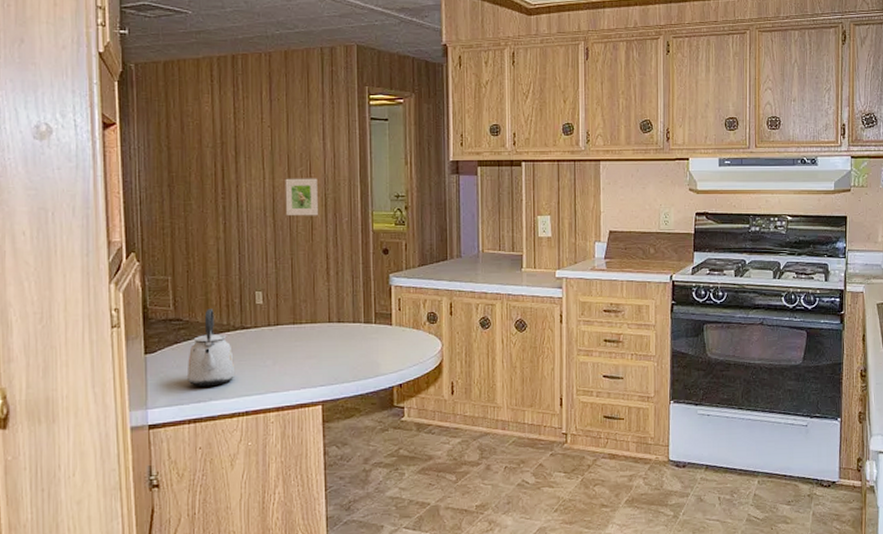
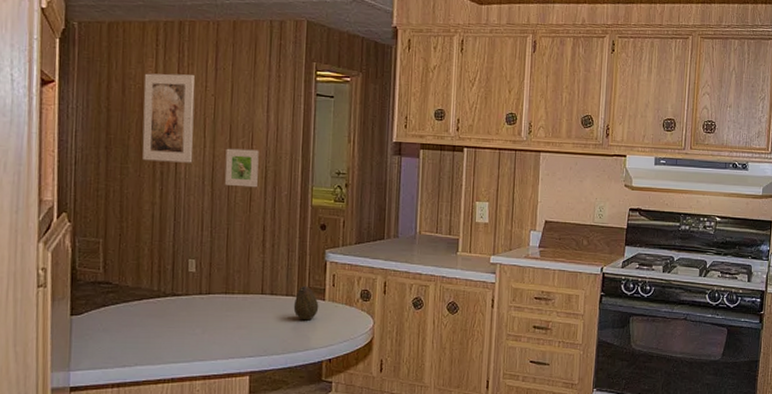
kettle: present [188,309,235,387] -> none [114,274,163,352]
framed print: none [201,108,253,196] -> present [142,73,195,163]
fruit: none [361,311,386,347] -> present [293,285,319,321]

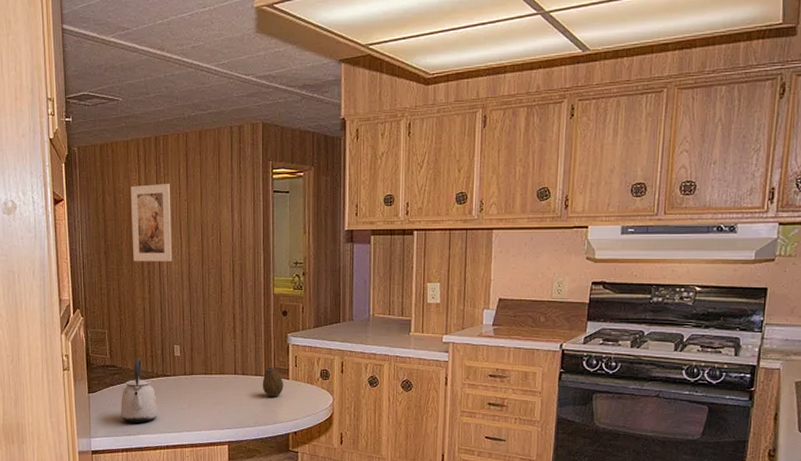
kettle: none [114,274,163,352] -> present [121,358,158,423]
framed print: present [224,148,259,188] -> none [199,246,226,280]

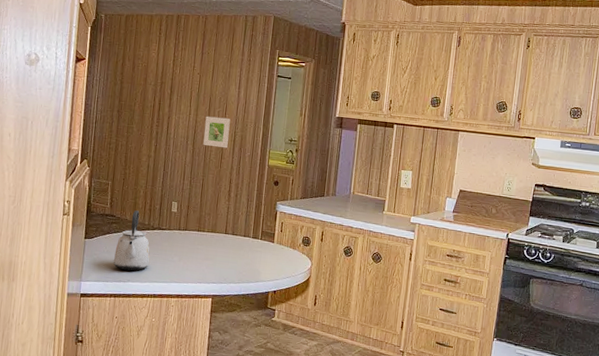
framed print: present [130,184,173,262] -> none [144,55,186,126]
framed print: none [199,246,226,280] -> present [203,116,231,149]
fruit: present [262,366,284,397] -> none [249,229,269,258]

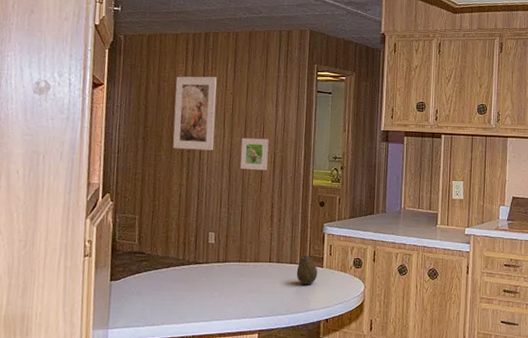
kettle: present [113,210,150,271] -> none [145,245,187,313]
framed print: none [144,55,186,126] -> present [173,76,217,151]
fruit: none [249,229,269,258] -> present [296,254,318,285]

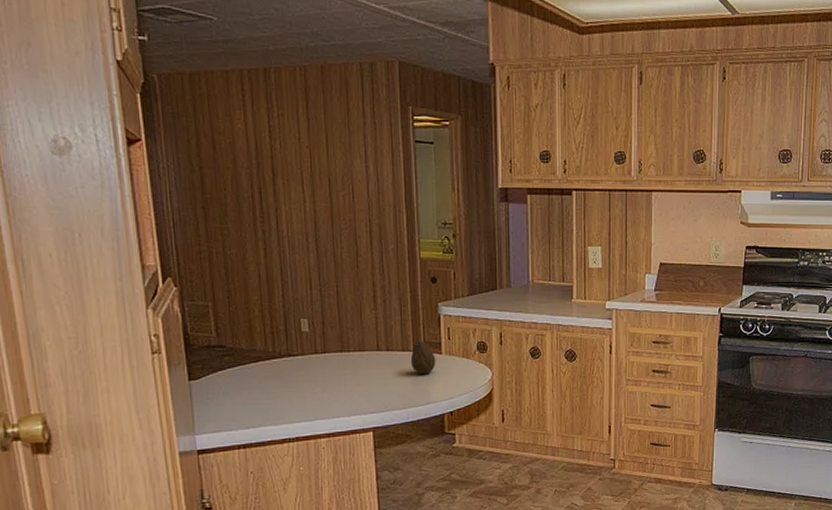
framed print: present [173,76,217,151] -> none [234,126,294,220]
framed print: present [240,137,269,171] -> none [327,202,363,243]

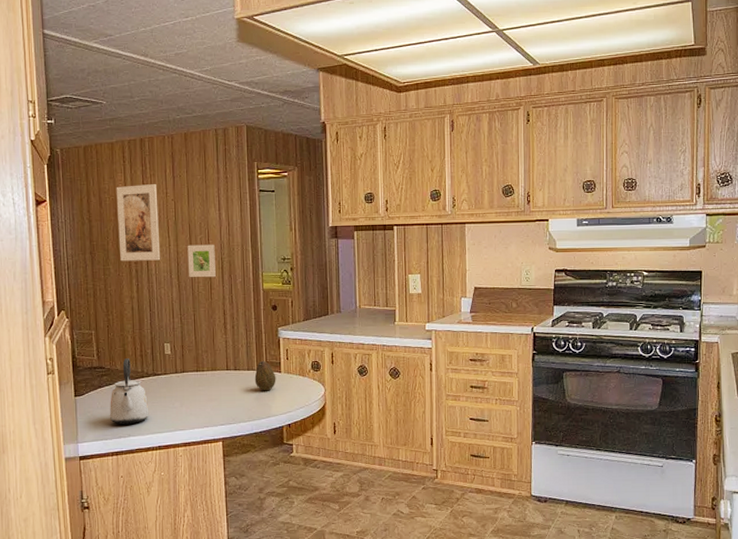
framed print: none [234,126,294,220] -> present [116,184,161,262]
kettle: none [234,336,284,414] -> present [110,358,149,425]
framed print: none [327,202,363,243] -> present [187,244,216,278]

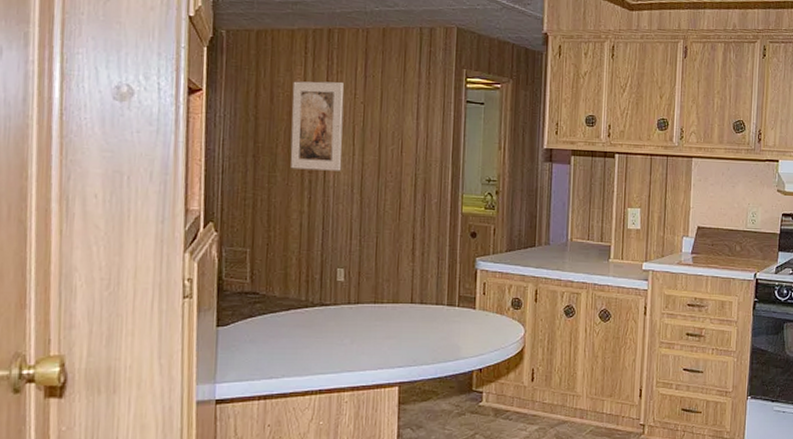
kettle: present [110,358,149,425] -> none [260,283,311,363]
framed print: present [187,244,216,278] -> none [373,156,409,196]
fruit: present [254,360,276,391] -> none [443,294,469,330]

